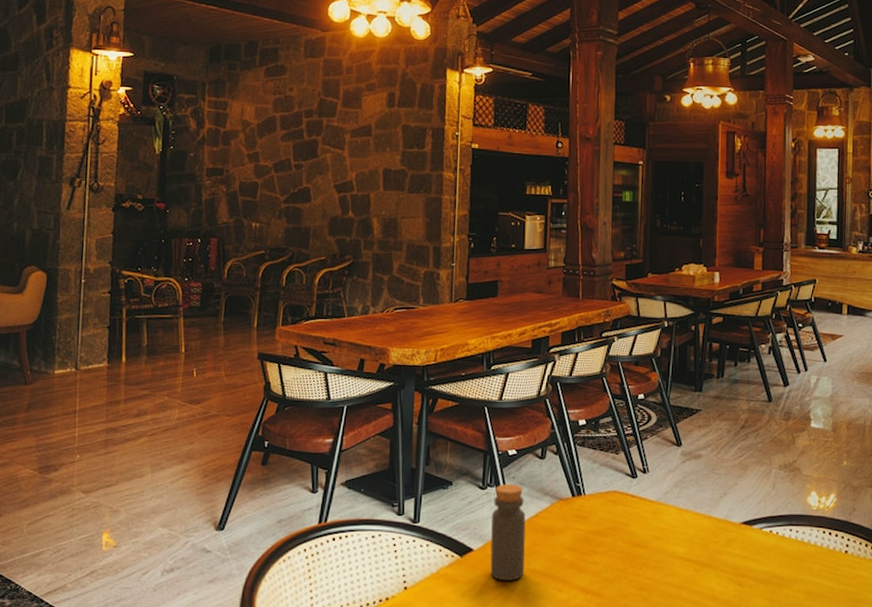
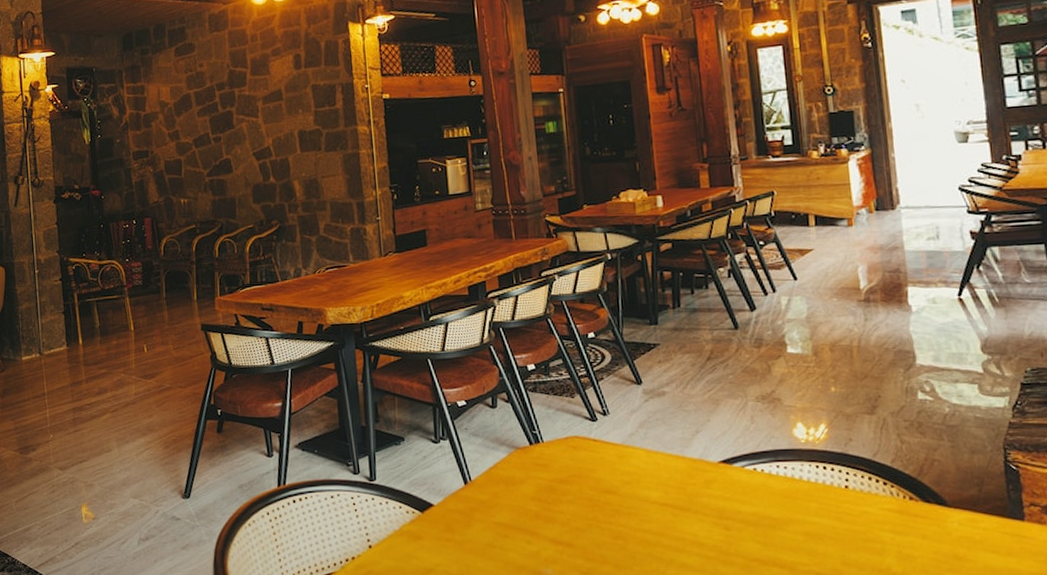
bottle: present [490,484,526,581] -> none [448,436,489,536]

